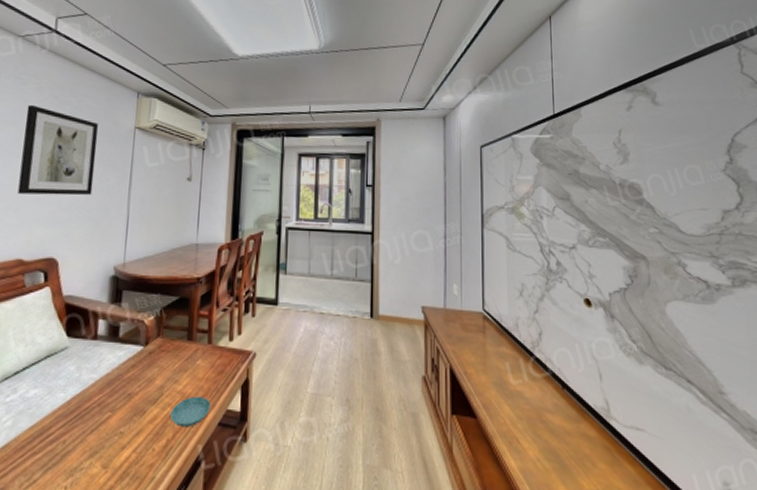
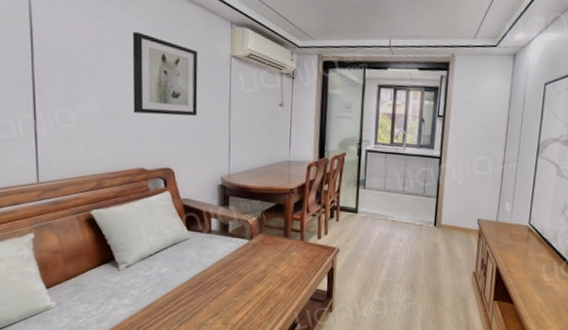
saucer: present [169,396,211,427] -> none [272,278,304,300]

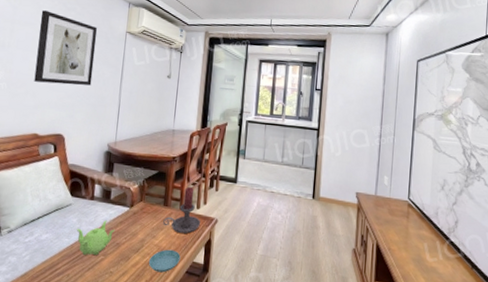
teapot: none [196,253,236,287] -> present [76,220,115,256]
saucer: none [272,278,304,300] -> present [148,249,181,273]
candle holder: none [284,217,323,263] -> present [163,186,201,234]

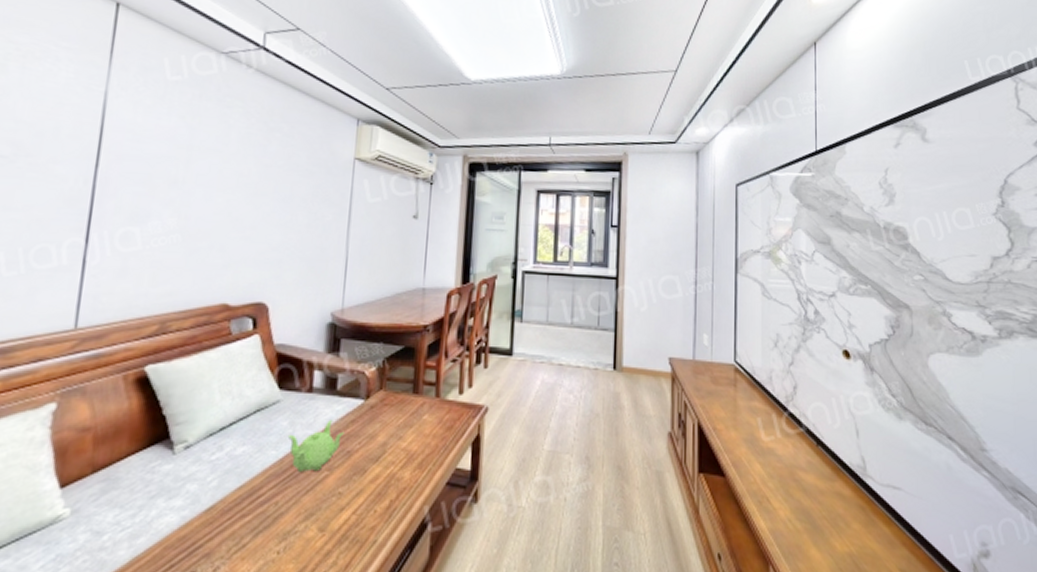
wall art: present [34,10,97,86] -> none [222,131,313,234]
saucer: present [148,249,181,273] -> none [393,454,439,487]
candle holder: present [163,186,201,234] -> none [413,364,466,429]

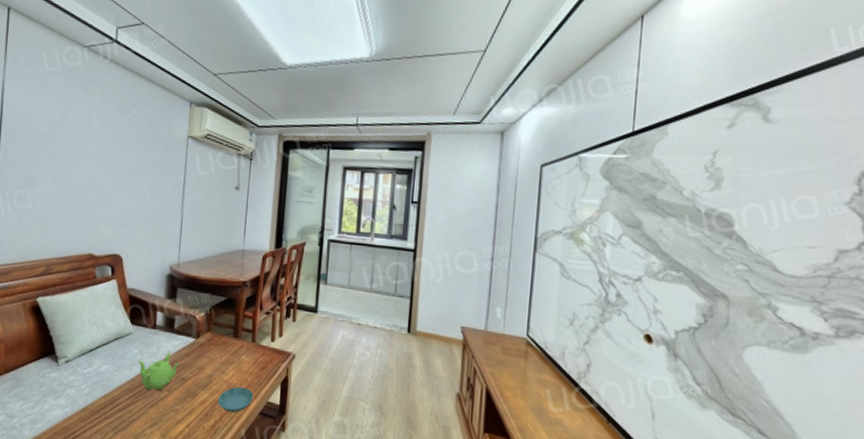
saucer: none [393,454,439,487] -> present [217,386,254,413]

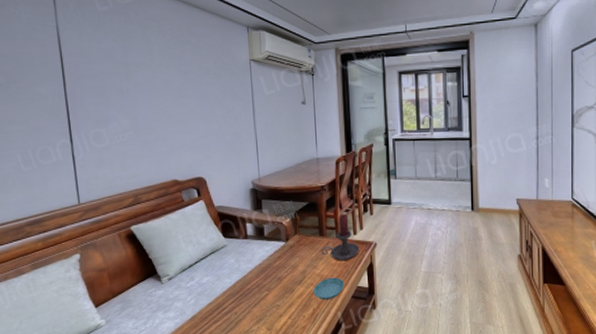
teapot: present [137,352,180,391] -> none [235,257,274,292]
candle holder: none [233,315,276,370] -> present [321,213,360,260]

